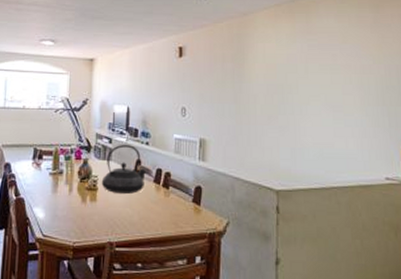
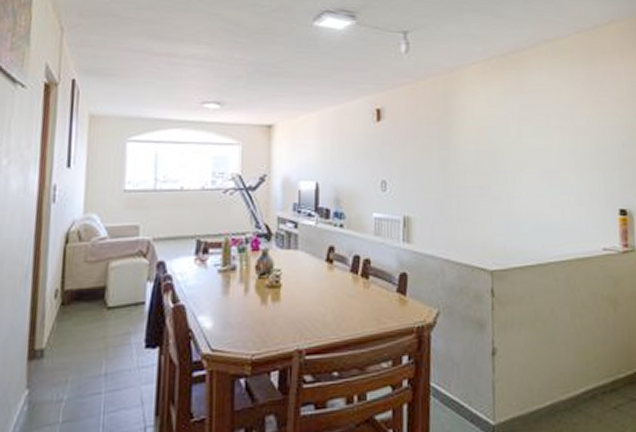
teapot: present [101,144,146,194] -> none [285,228,341,289]

